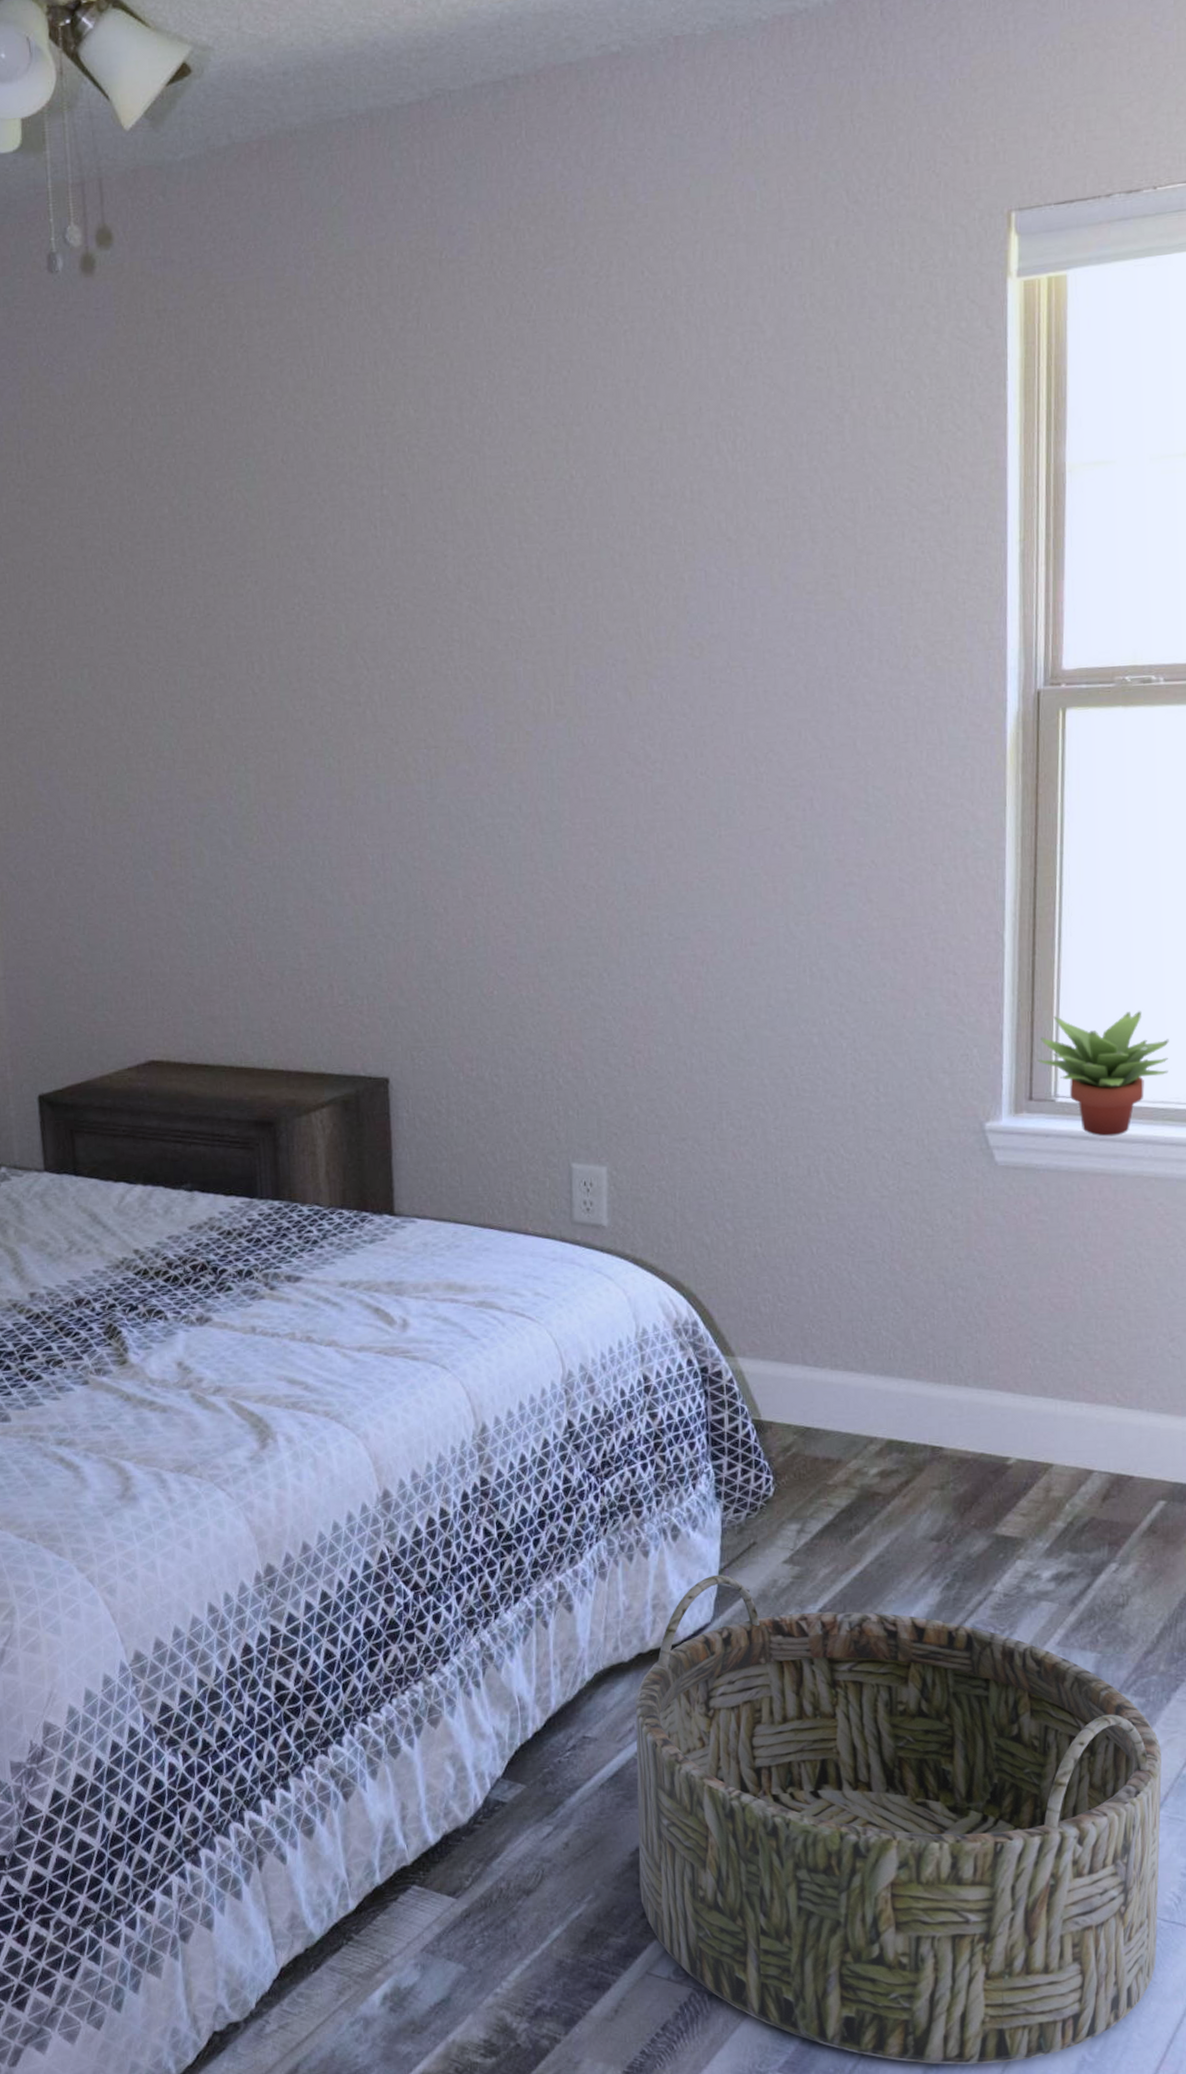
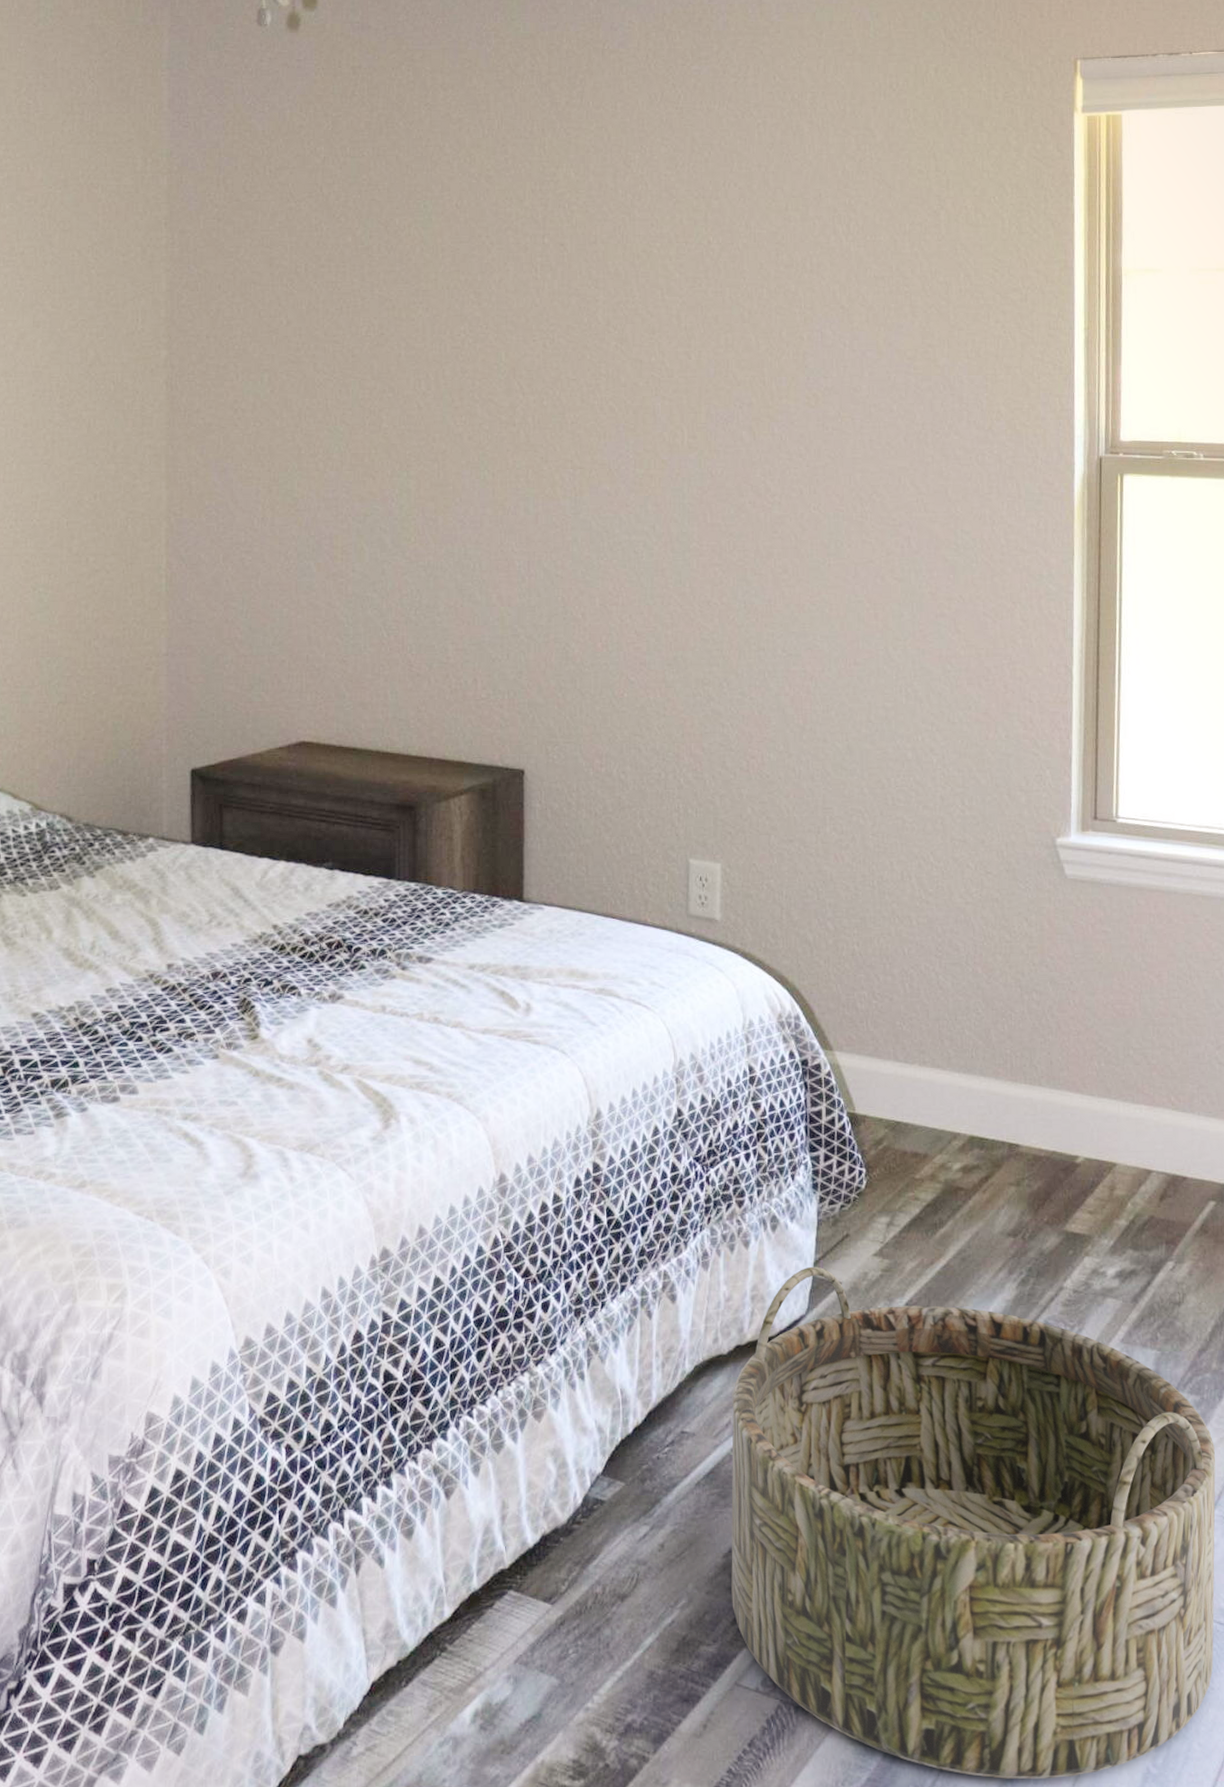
succulent plant: present [1037,1011,1169,1137] -> none [1101,744,1212,856]

